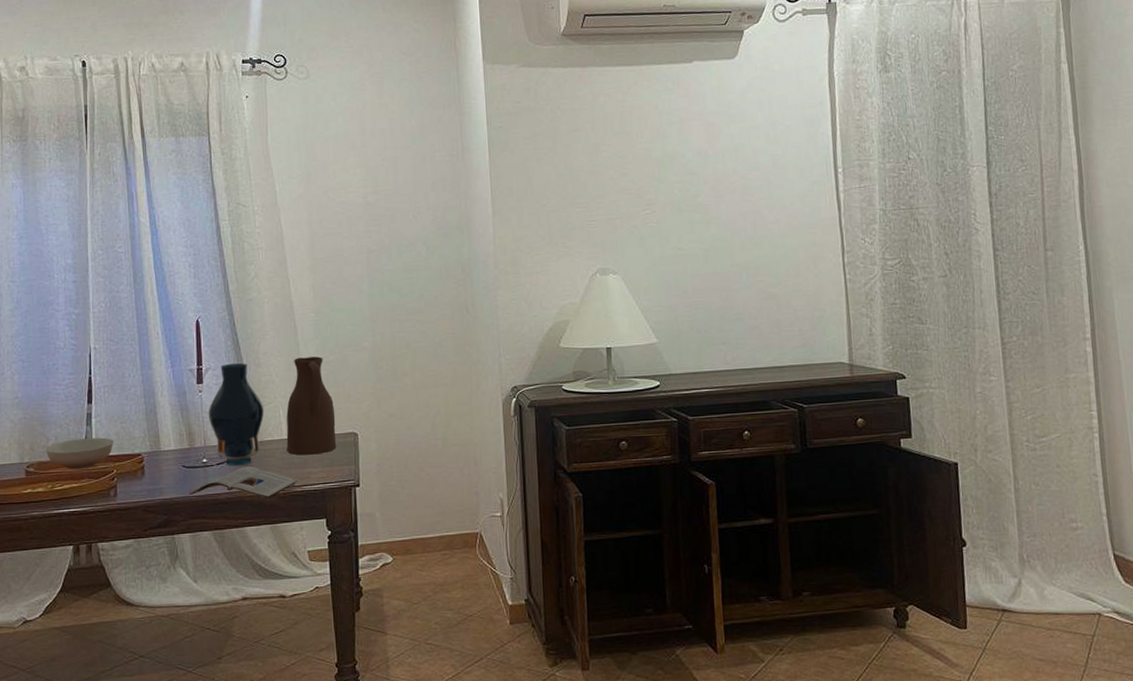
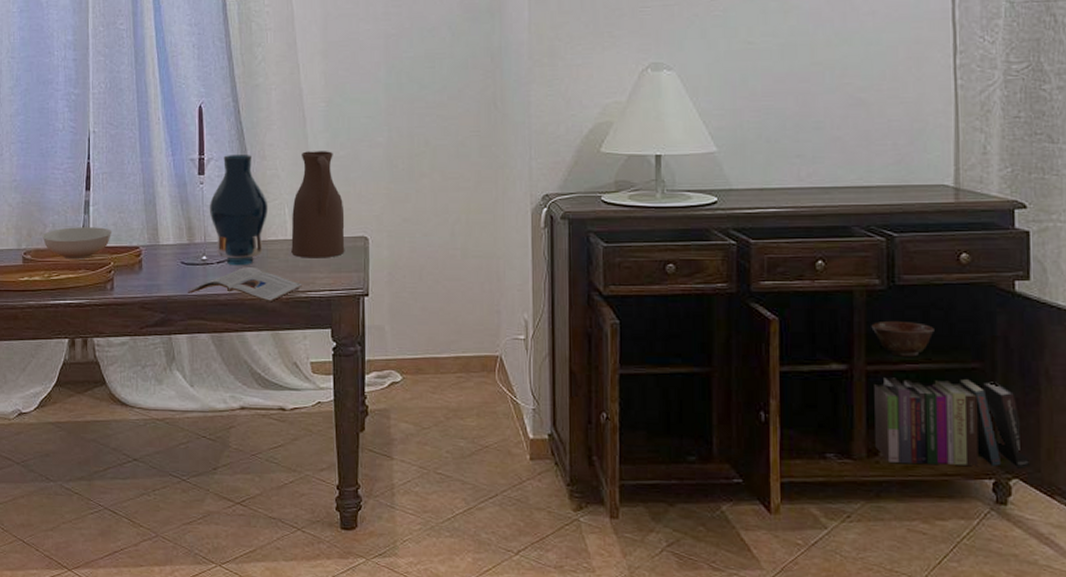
ceramic bowl: none [790,478,841,509] -> present [871,320,934,357]
books: none [795,524,922,601] -> present [874,377,1031,469]

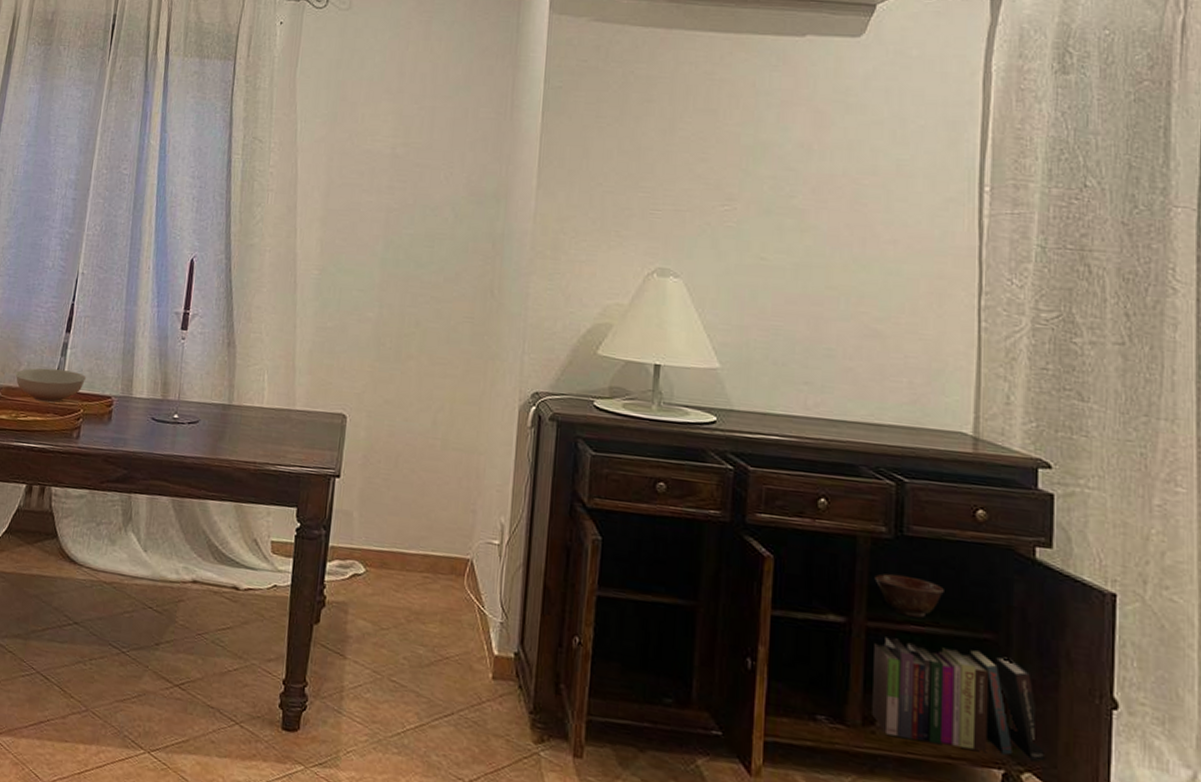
magazine: present [187,267,302,303] -> none [153,431,273,472]
vase: present [209,155,269,266] -> none [187,312,248,430]
ceramic pitcher: present [291,151,345,258] -> none [265,318,325,432]

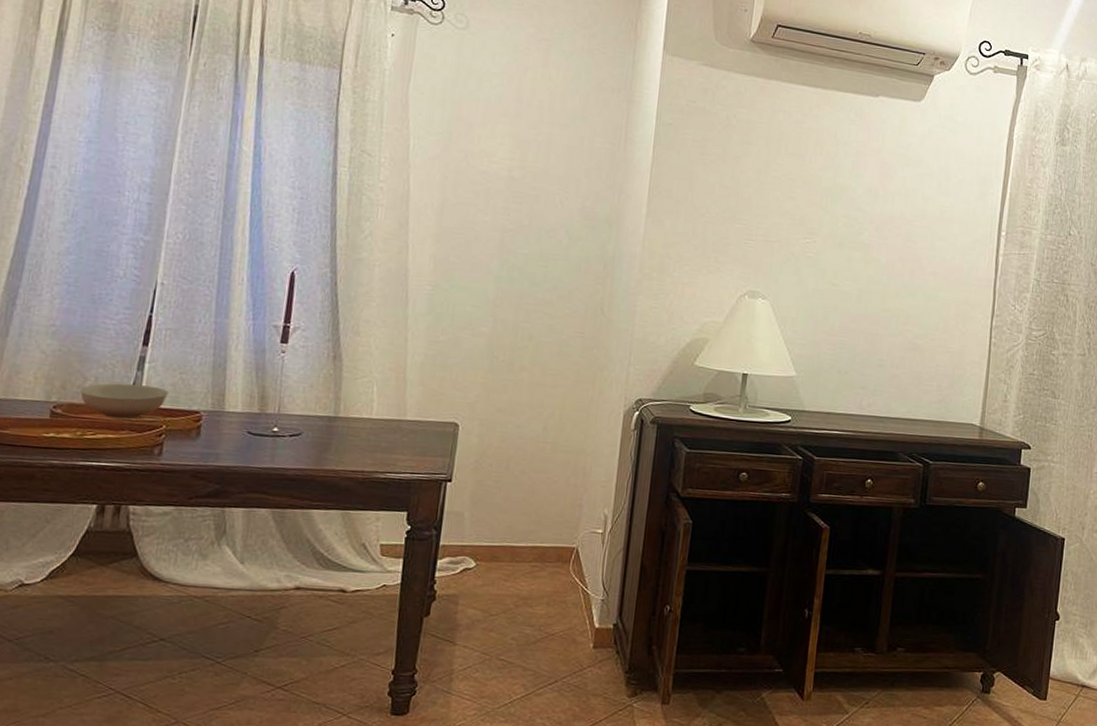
books: present [872,637,1046,762] -> none [895,583,1011,664]
ceramic bowl: present [874,573,944,619] -> none [903,534,952,567]

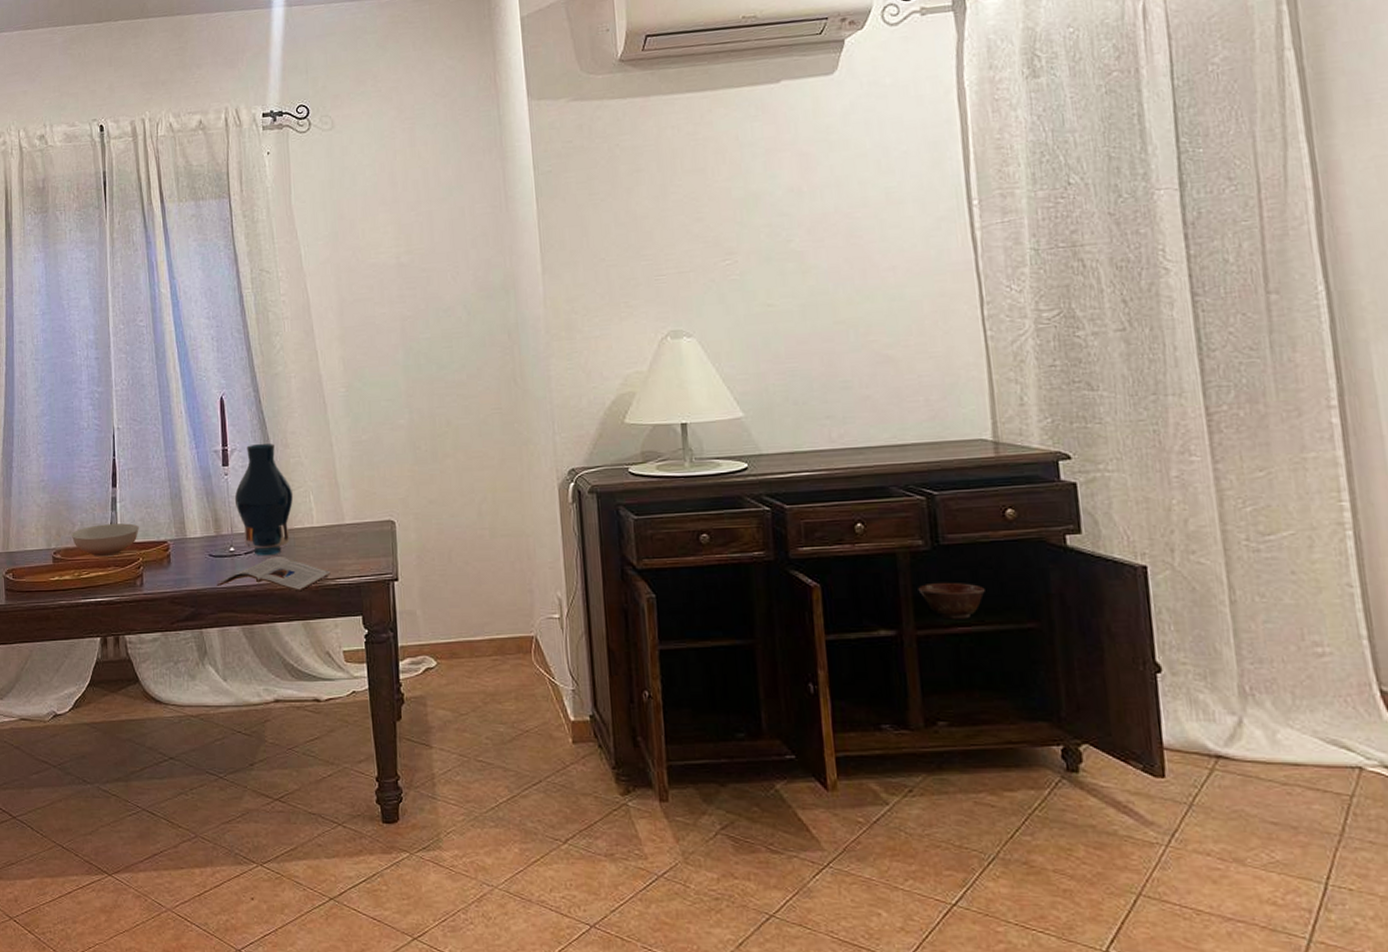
magazine: none [250,443,382,481] -> present [216,557,331,592]
vase: none [287,326,356,441] -> present [234,443,294,556]
ceramic bowl: none [903,534,952,567] -> present [918,582,985,620]

